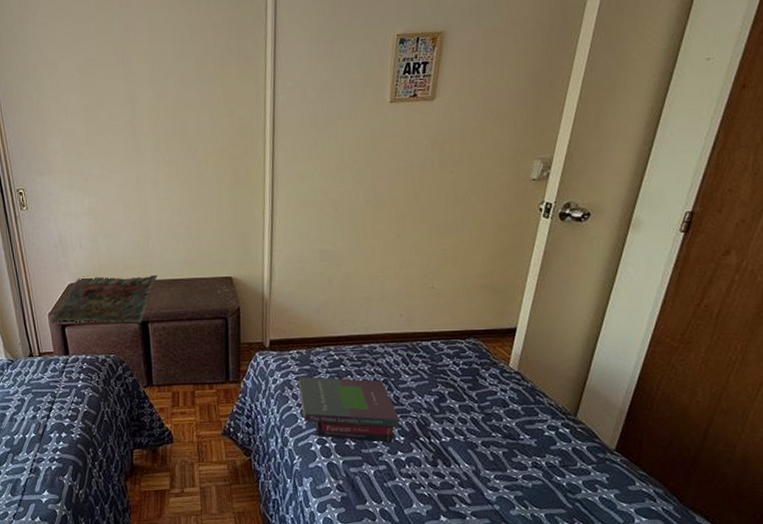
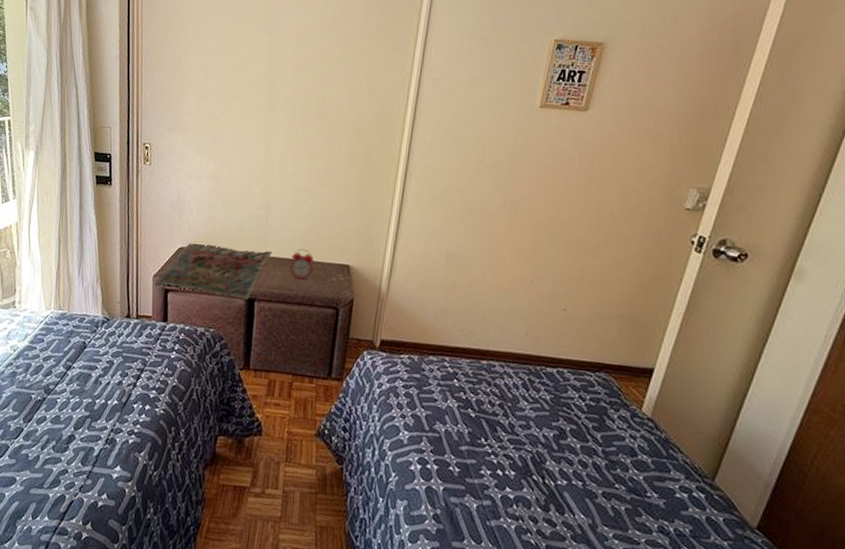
alarm clock: none [176,268,199,297] -> present [289,249,314,280]
books: present [298,377,401,443] -> none [405,385,513,476]

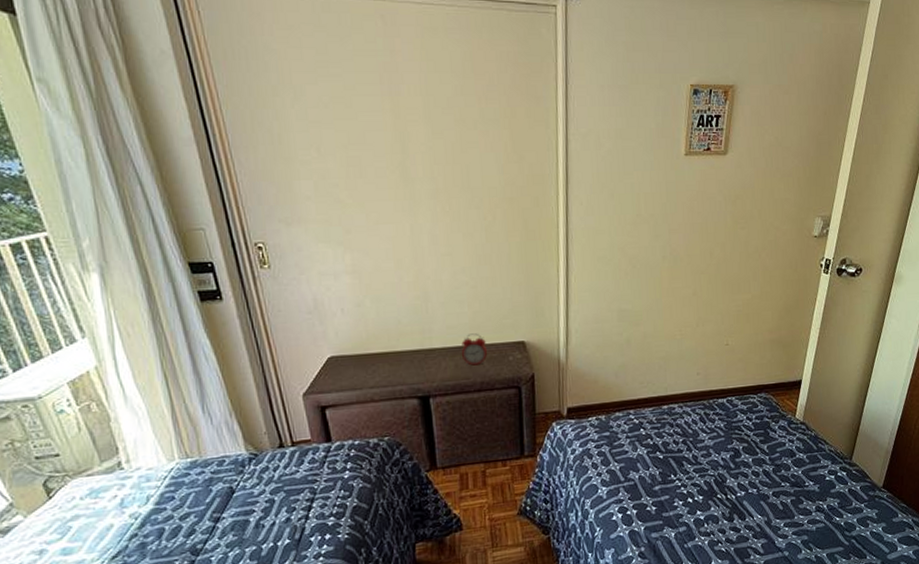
cushion: present [154,241,273,301] -> none [306,342,440,406]

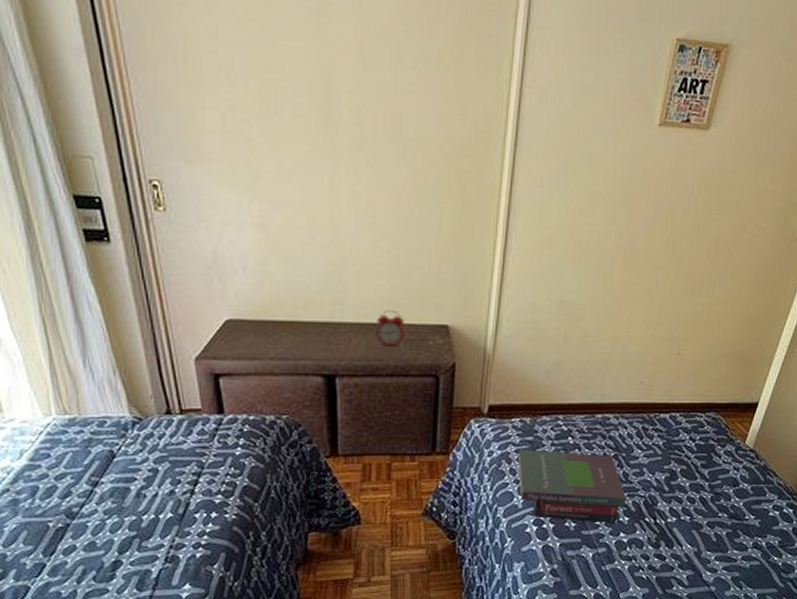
books: none [597,441,699,506] -> present [517,449,627,523]

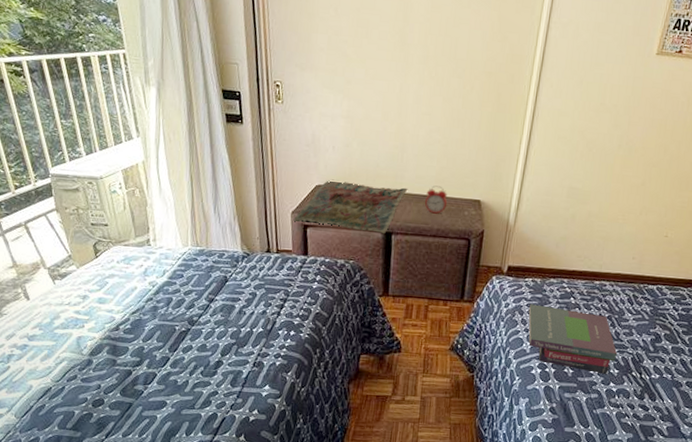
cushion: none [198,311,352,378] -> present [293,179,408,234]

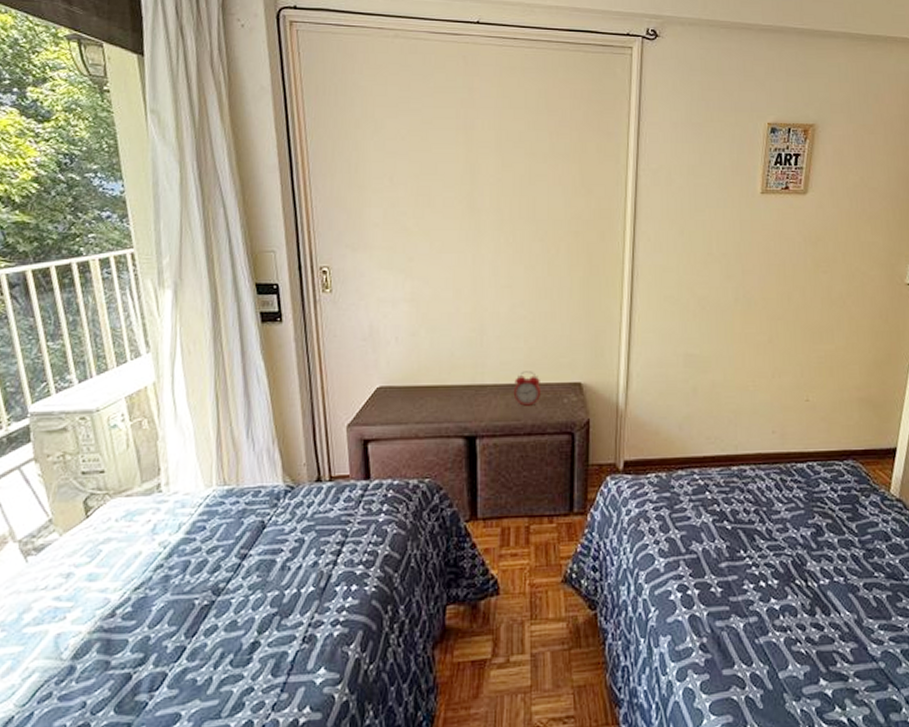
cushion: present [293,179,408,234] -> none [349,378,492,440]
books: present [528,304,618,374] -> none [656,506,774,588]

